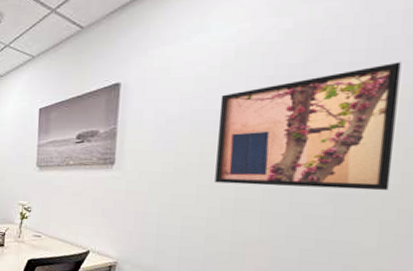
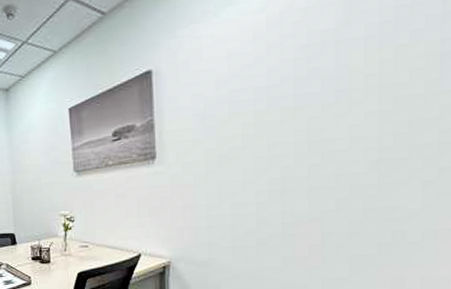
wall art: present [215,61,402,191] -> none [257,16,430,165]

